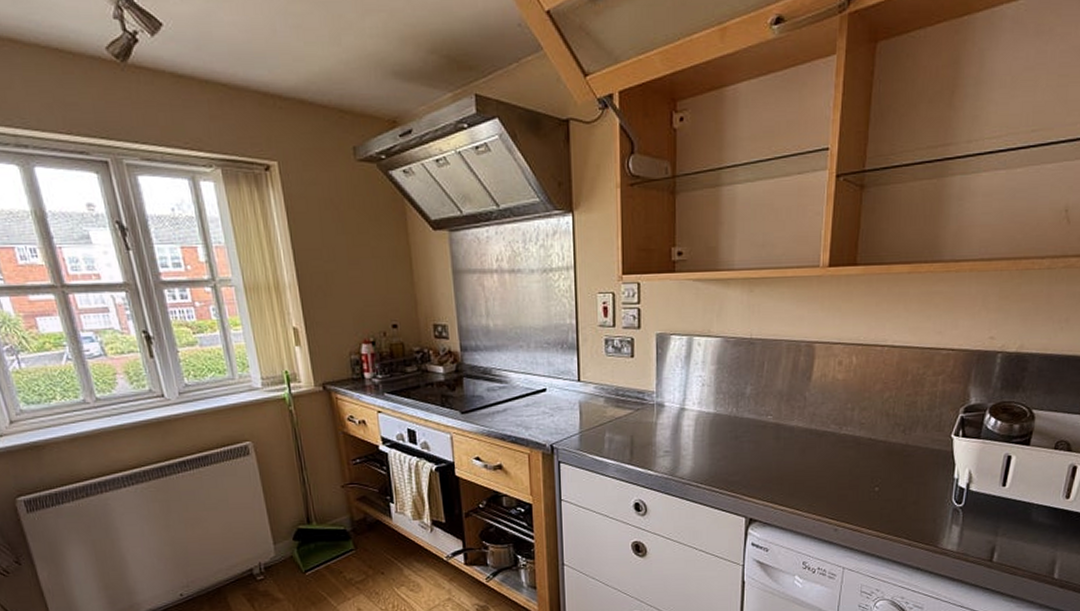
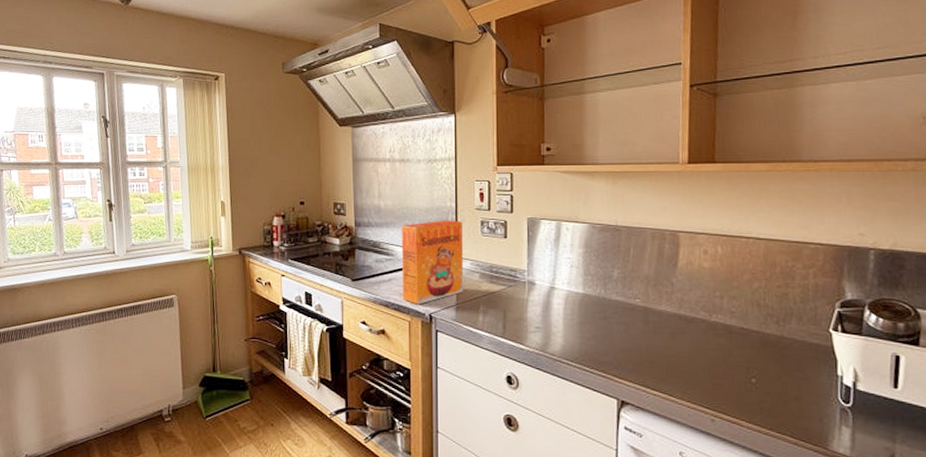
cereal box: none [514,339,587,436] -> present [401,220,463,305]

